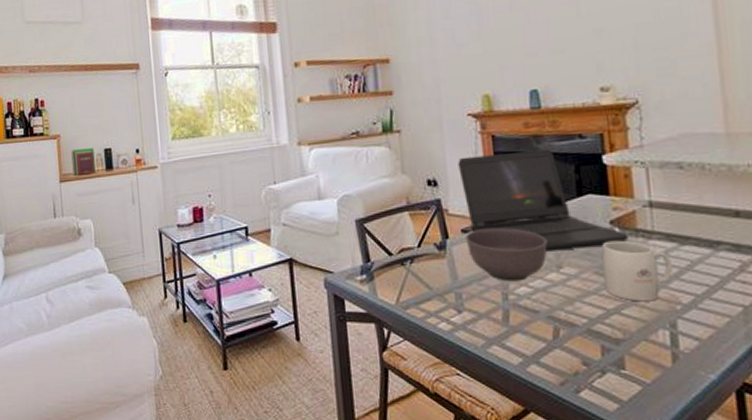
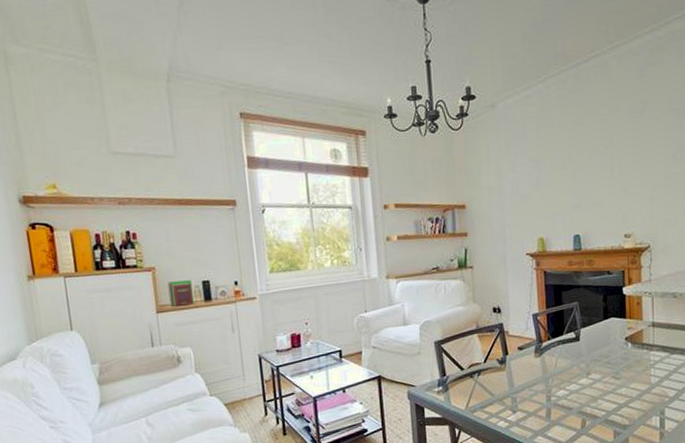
laptop computer: present [458,149,628,252] -> none [517,282,637,362]
bowl: present [465,227,547,282] -> none [521,344,581,387]
mug: present [601,240,673,302] -> none [618,352,664,397]

